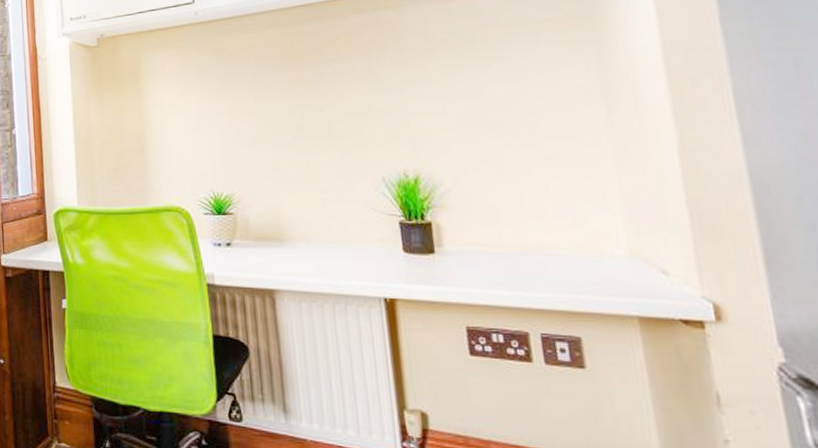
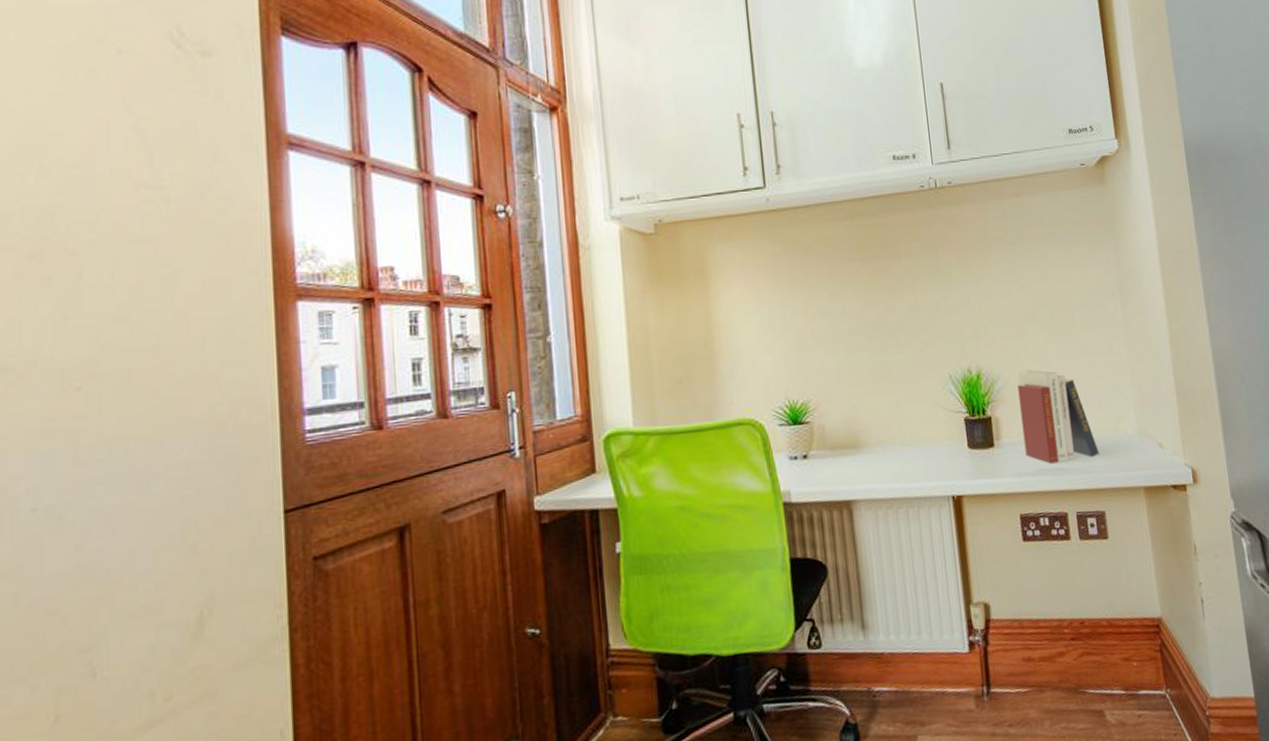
books: none [464,176,574,278] -> present [1017,369,1100,464]

